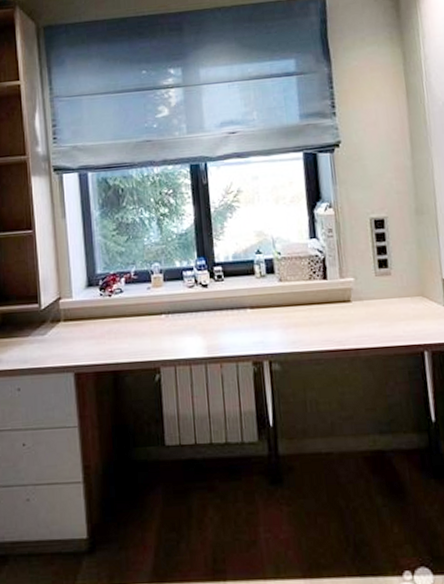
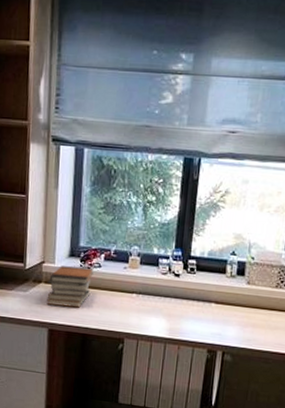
book stack: none [66,294,116,345] -> present [46,265,94,308]

